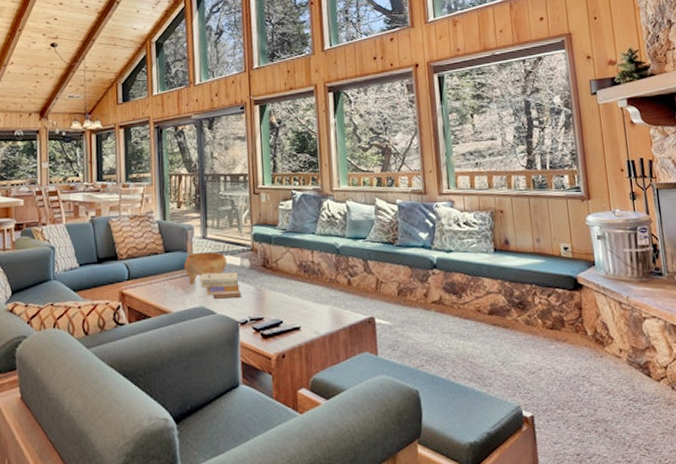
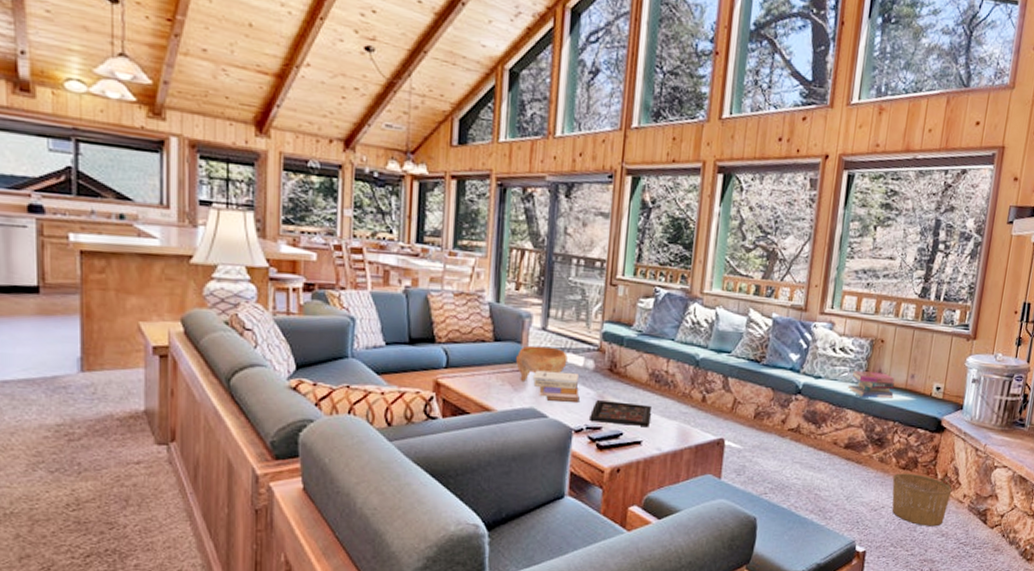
decorative tray: none [252,293,305,314] -> present [590,400,651,426]
books: none [478,240,525,265] -> present [847,371,895,400]
basket: none [542,333,606,385] -> present [892,473,952,527]

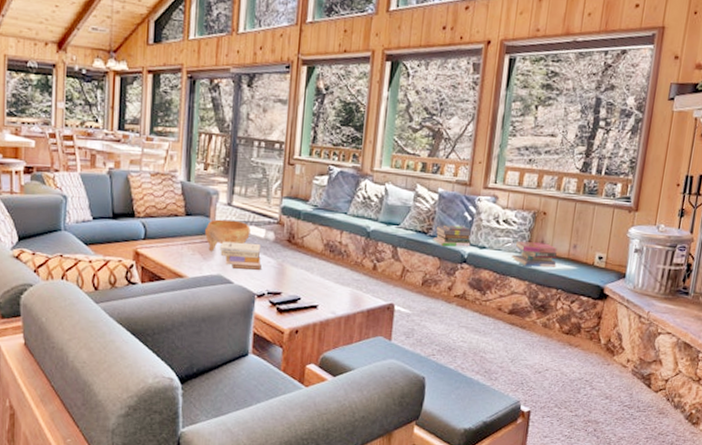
decorative tray: present [590,400,651,426] -> none [271,268,326,292]
books: none [766,353,806,377] -> present [433,225,471,247]
basket: present [892,473,952,527] -> none [555,338,616,389]

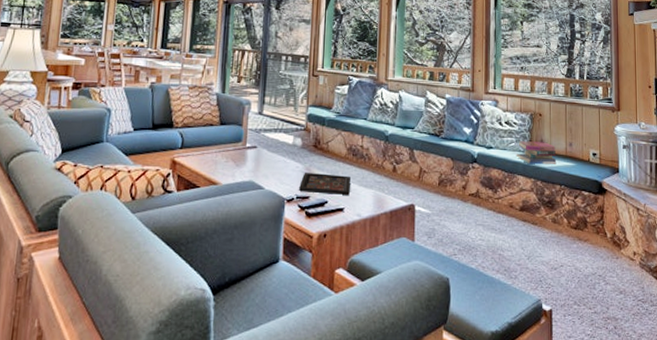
decorative bowl: present [204,219,251,251] -> none [237,127,280,158]
books: present [219,241,262,270] -> none [251,148,290,176]
decorative tray: none [271,268,326,292] -> present [299,173,350,195]
books: present [433,225,471,247] -> none [445,127,479,148]

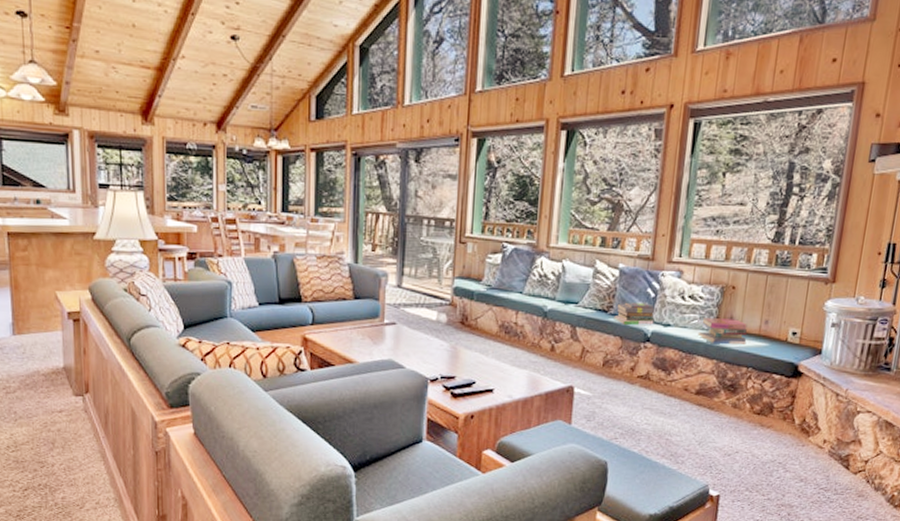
decorative tray: present [299,173,350,195] -> none [444,351,502,375]
books: none [445,127,479,148] -> present [614,302,655,326]

